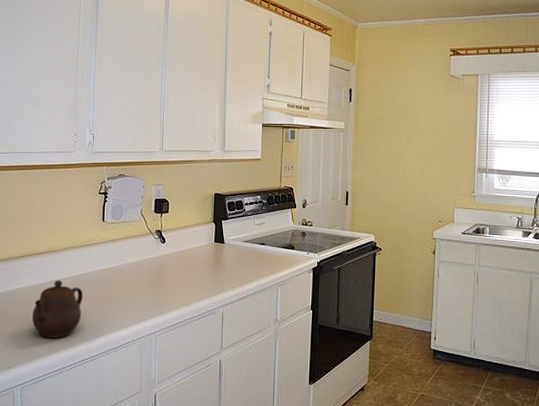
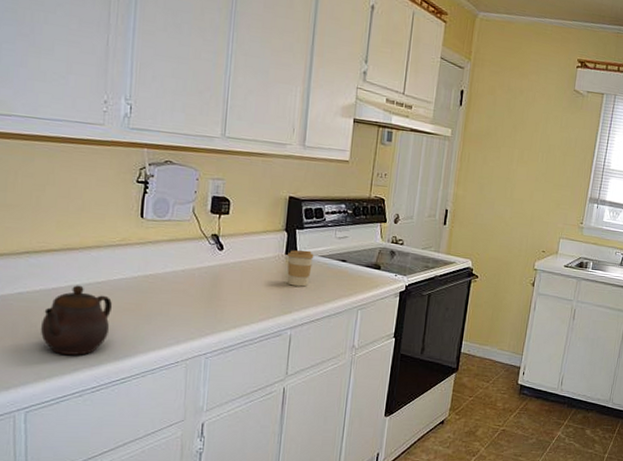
coffee cup: none [216,237,238,269] -> present [287,250,314,287]

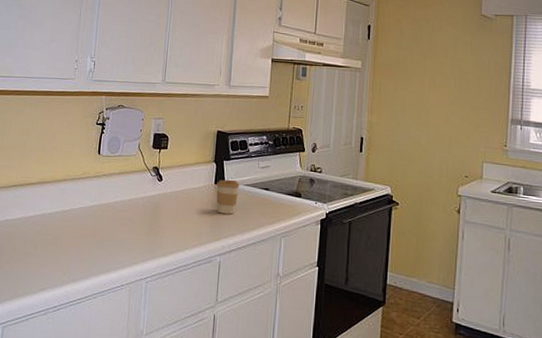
teapot: present [40,285,113,355] -> none [18,213,74,276]

